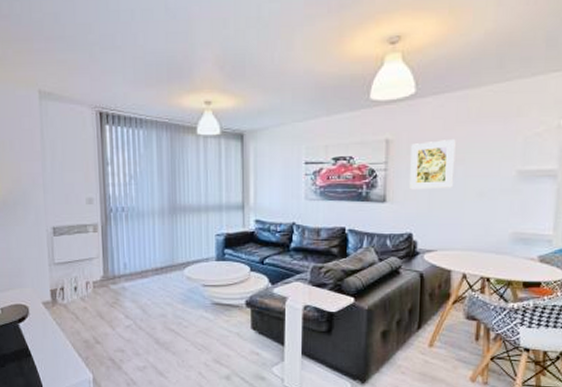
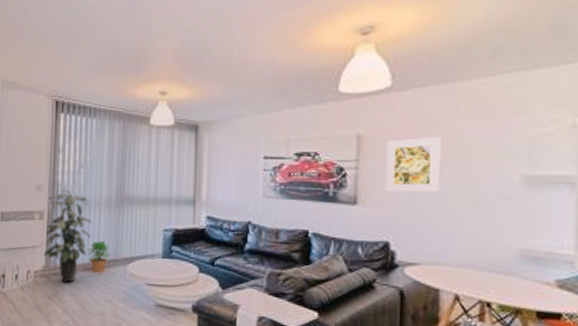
indoor plant: none [100,201,147,290] -> present [43,189,92,283]
potted plant: none [143,248,167,278] -> present [86,240,111,273]

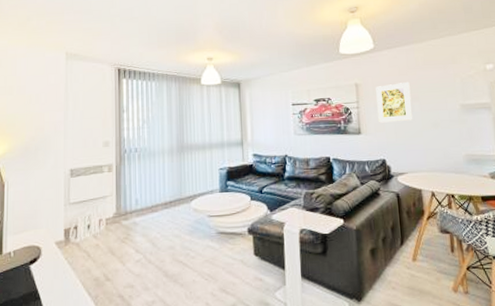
indoor plant: present [43,189,92,283] -> none [114,143,157,225]
potted plant: present [86,240,111,273] -> none [154,183,176,212]

